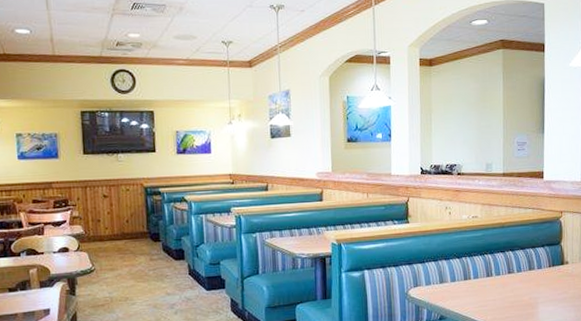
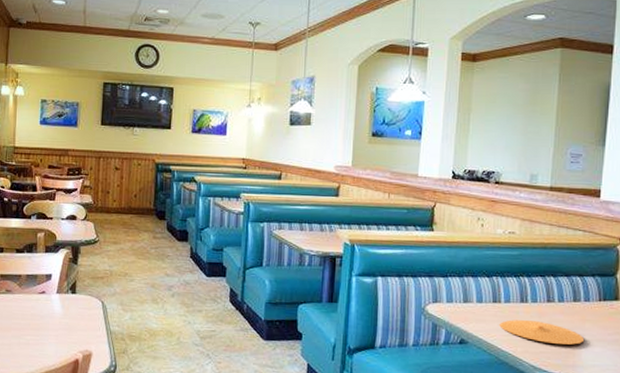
plate: none [470,291,540,309] -> present [498,319,585,345]

